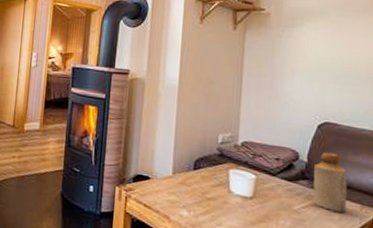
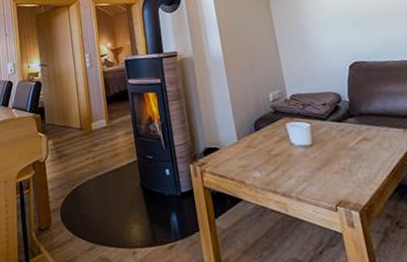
bottle: present [313,152,348,213] -> none [356,88,394,141]

